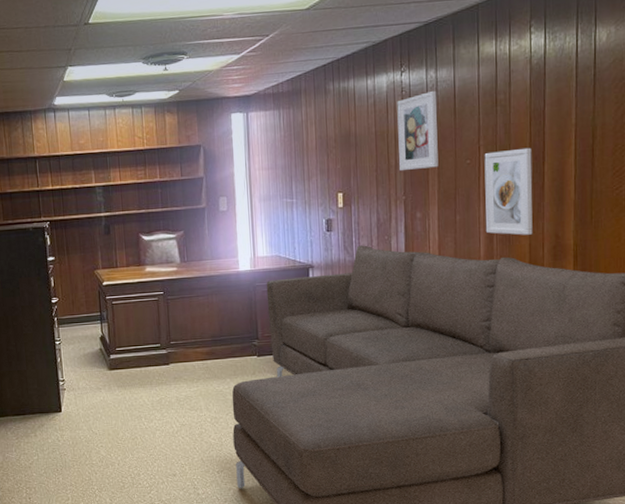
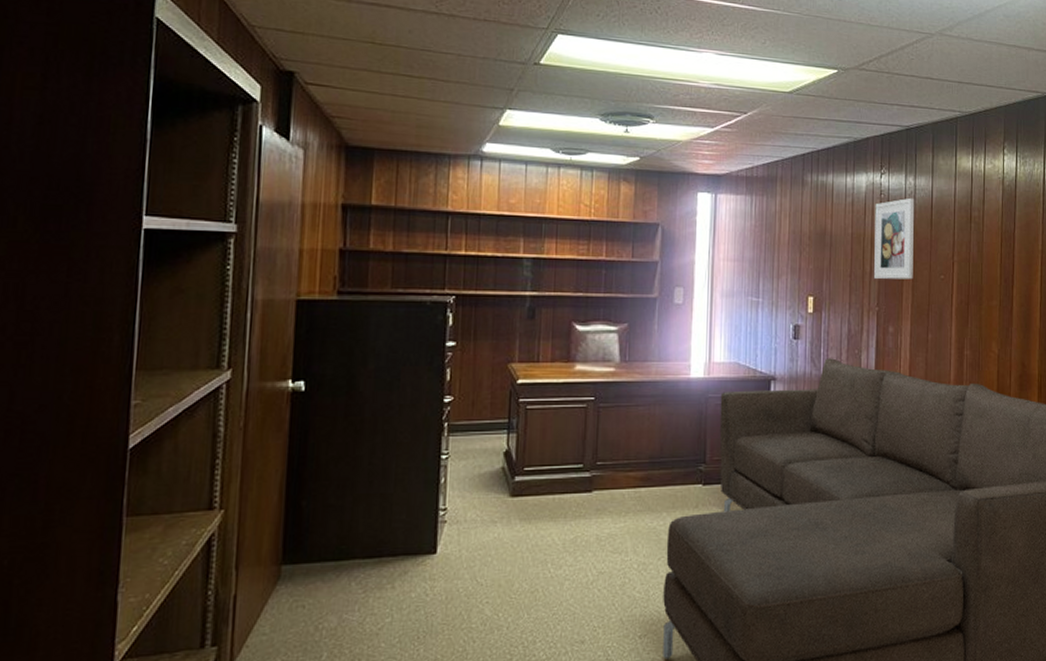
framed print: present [484,147,533,236] -> none [956,269,1002,361]

